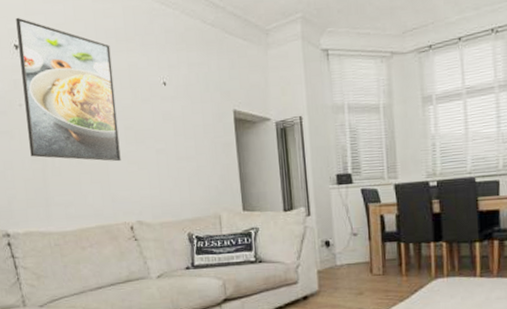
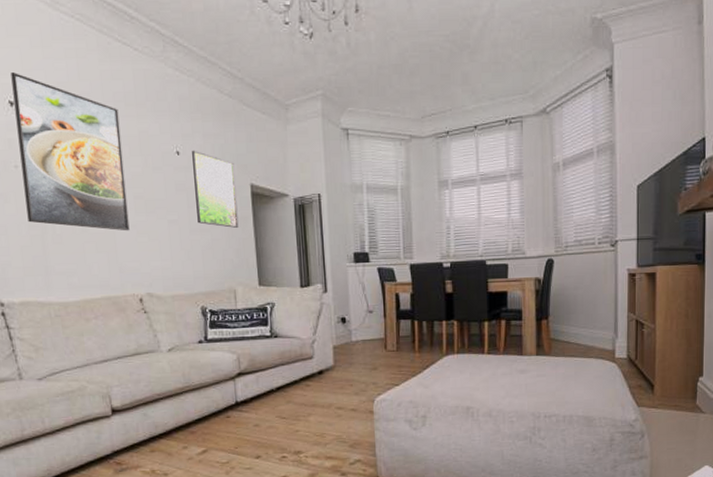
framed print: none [178,79,223,154] -> present [192,150,239,228]

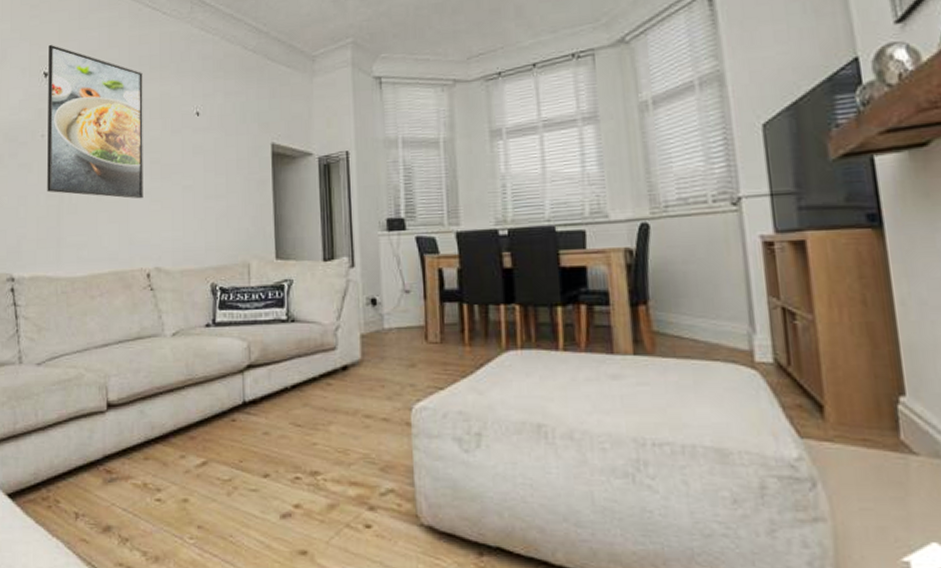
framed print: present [192,150,239,228] -> none [212,109,257,193]

